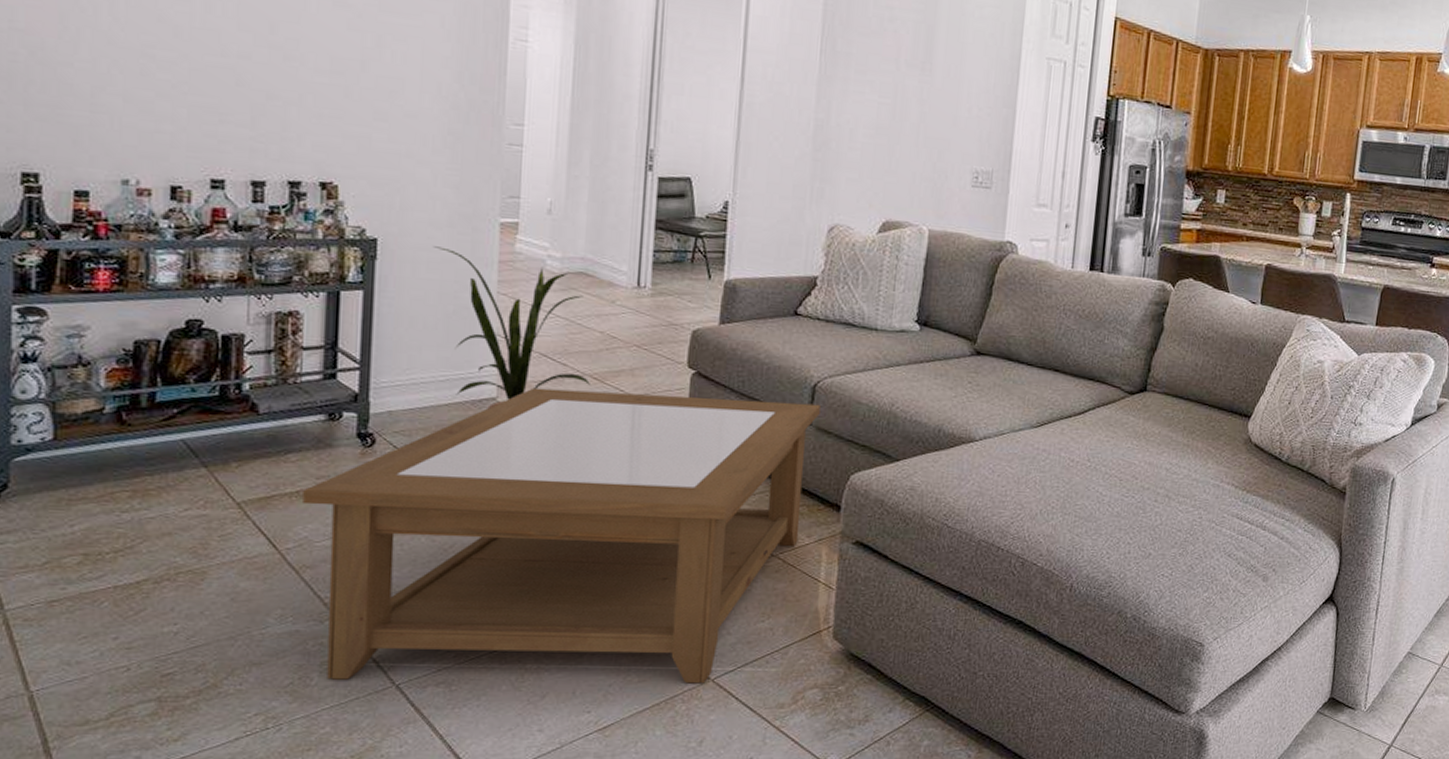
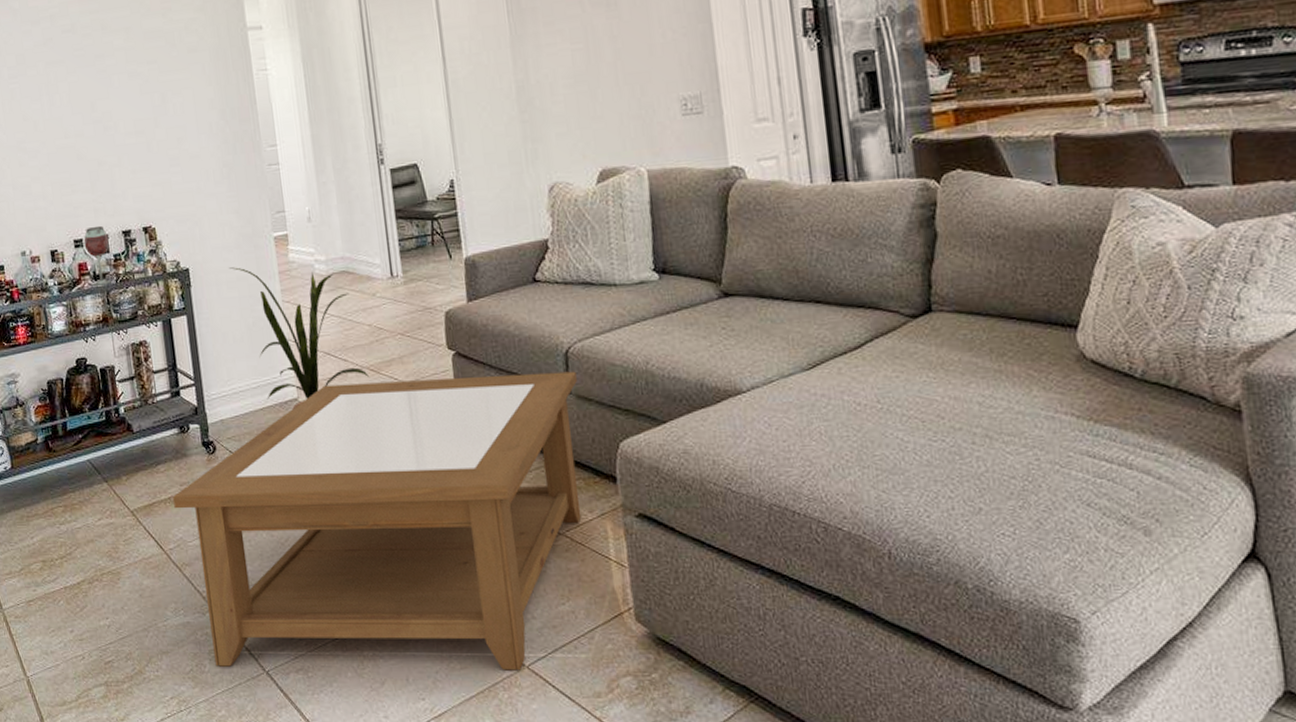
wineglass: none [226,168,265,240] -> present [83,225,112,287]

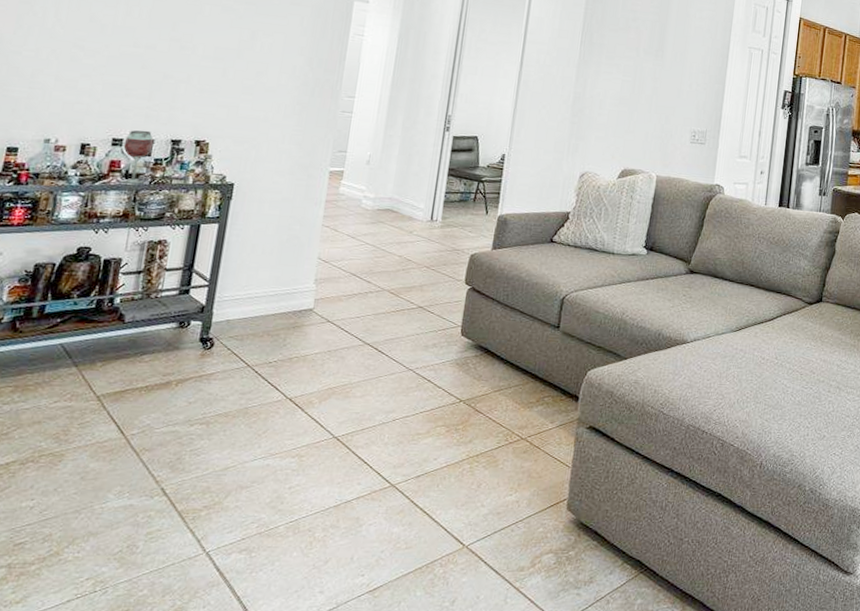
coffee table: present [173,371,582,671] -> none [149,300,567,550]
house plant: present [228,267,369,410] -> none [276,189,388,319]

